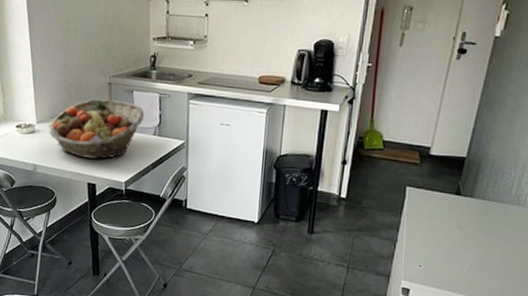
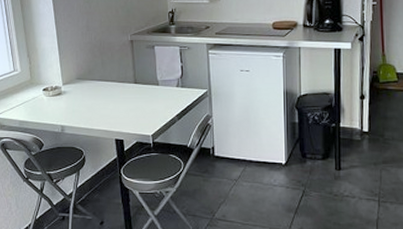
fruit basket: present [48,99,145,159] -> none [74,57,167,115]

